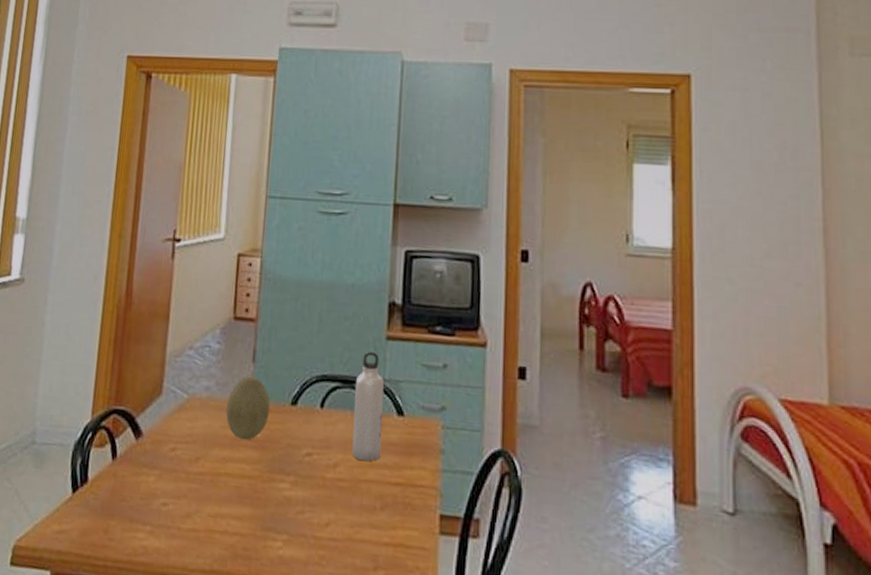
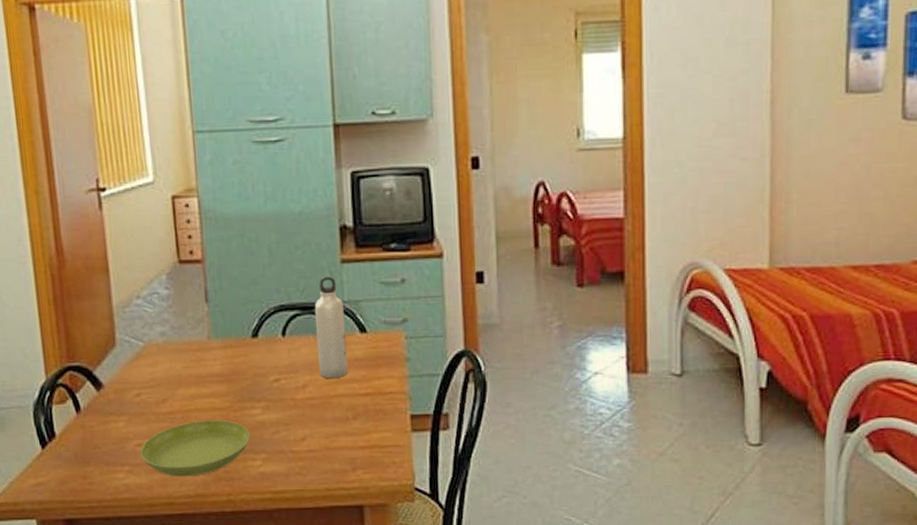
saucer: none [164,486,275,549] -> present [140,419,250,477]
fruit: present [225,377,270,440] -> none [185,317,232,376]

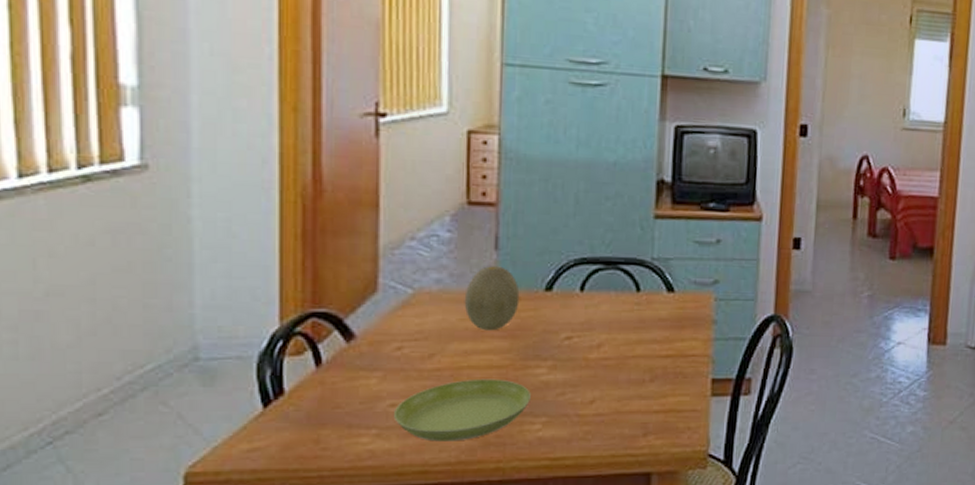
fruit: none [185,317,232,376] -> present [464,266,520,331]
water bottle: present [314,276,348,379] -> none [618,230,652,339]

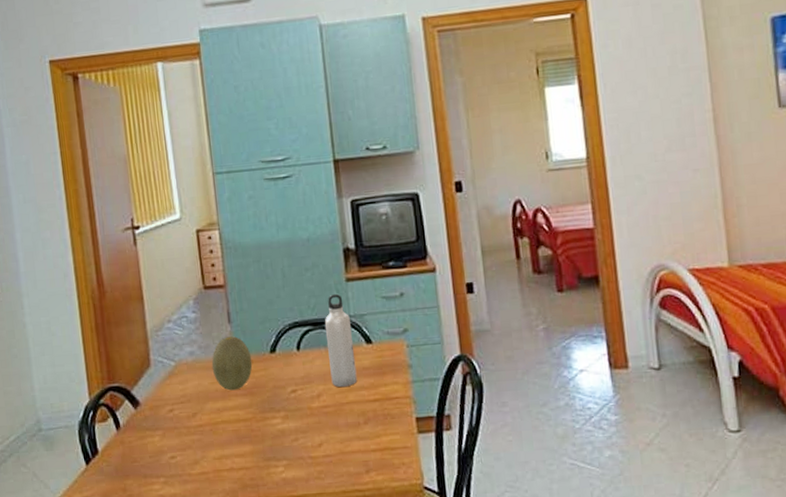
saucer: present [393,378,531,442] -> none [173,430,272,486]
water bottle: none [618,230,652,339] -> present [324,293,357,388]

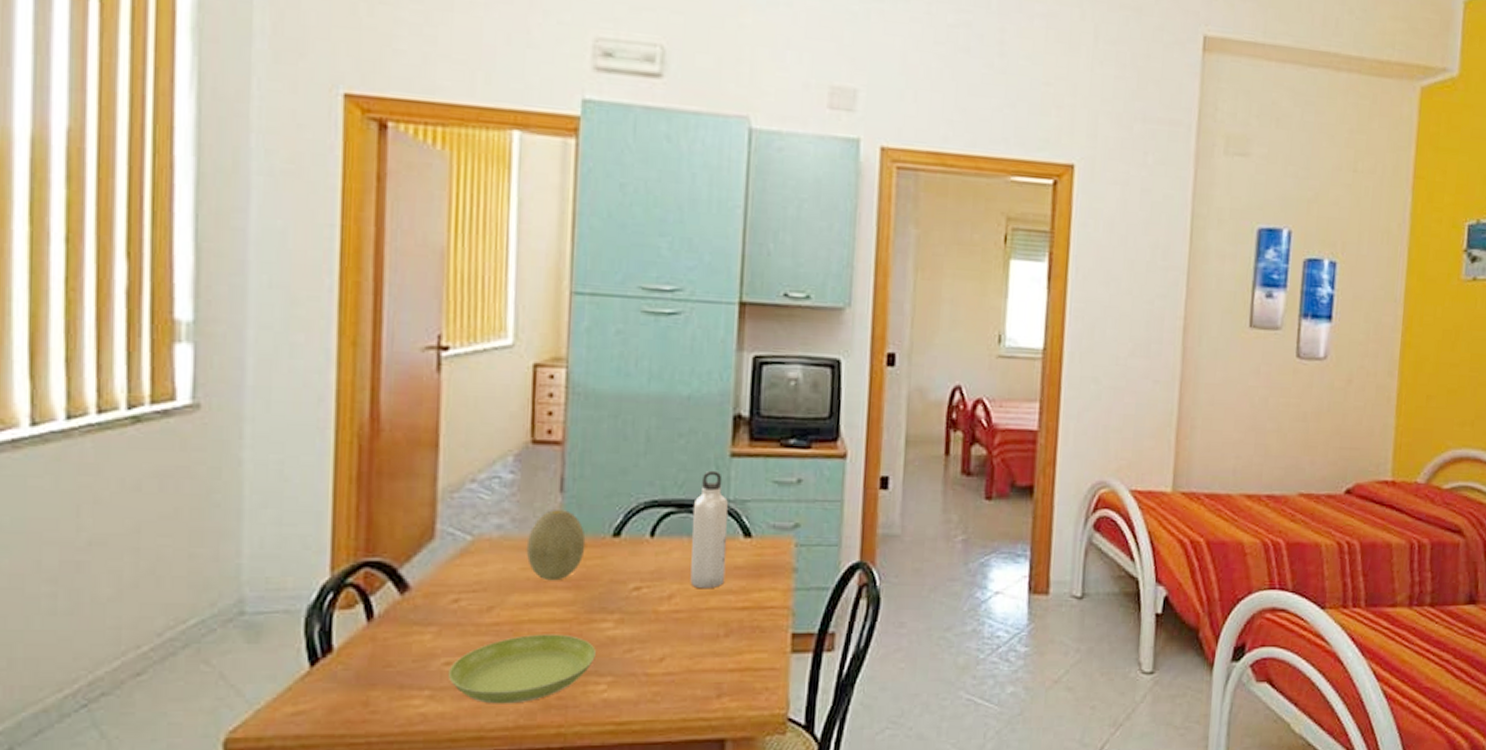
saucer: none [173,430,272,486] -> present [447,634,596,704]

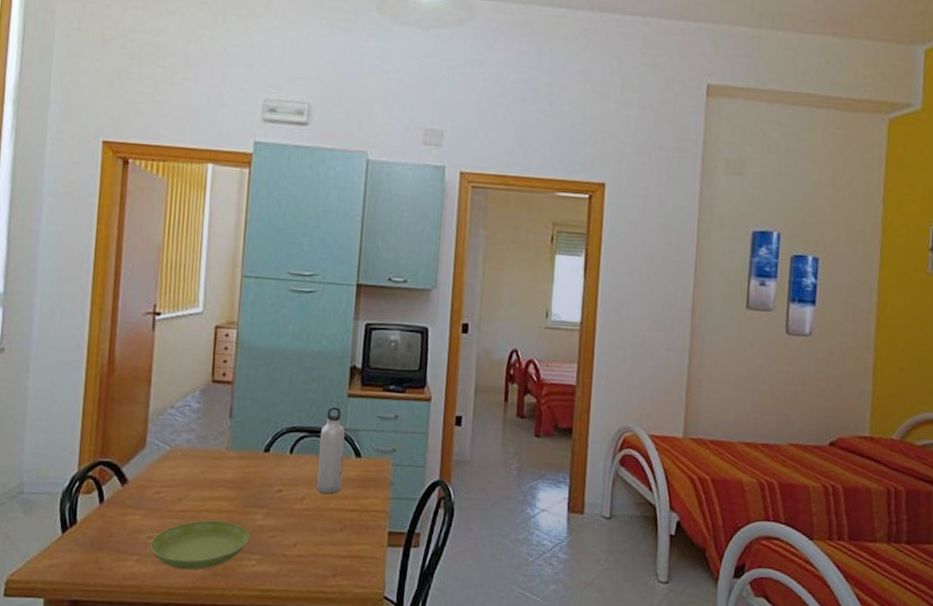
fruit: present [526,510,586,581] -> none [205,430,246,482]

